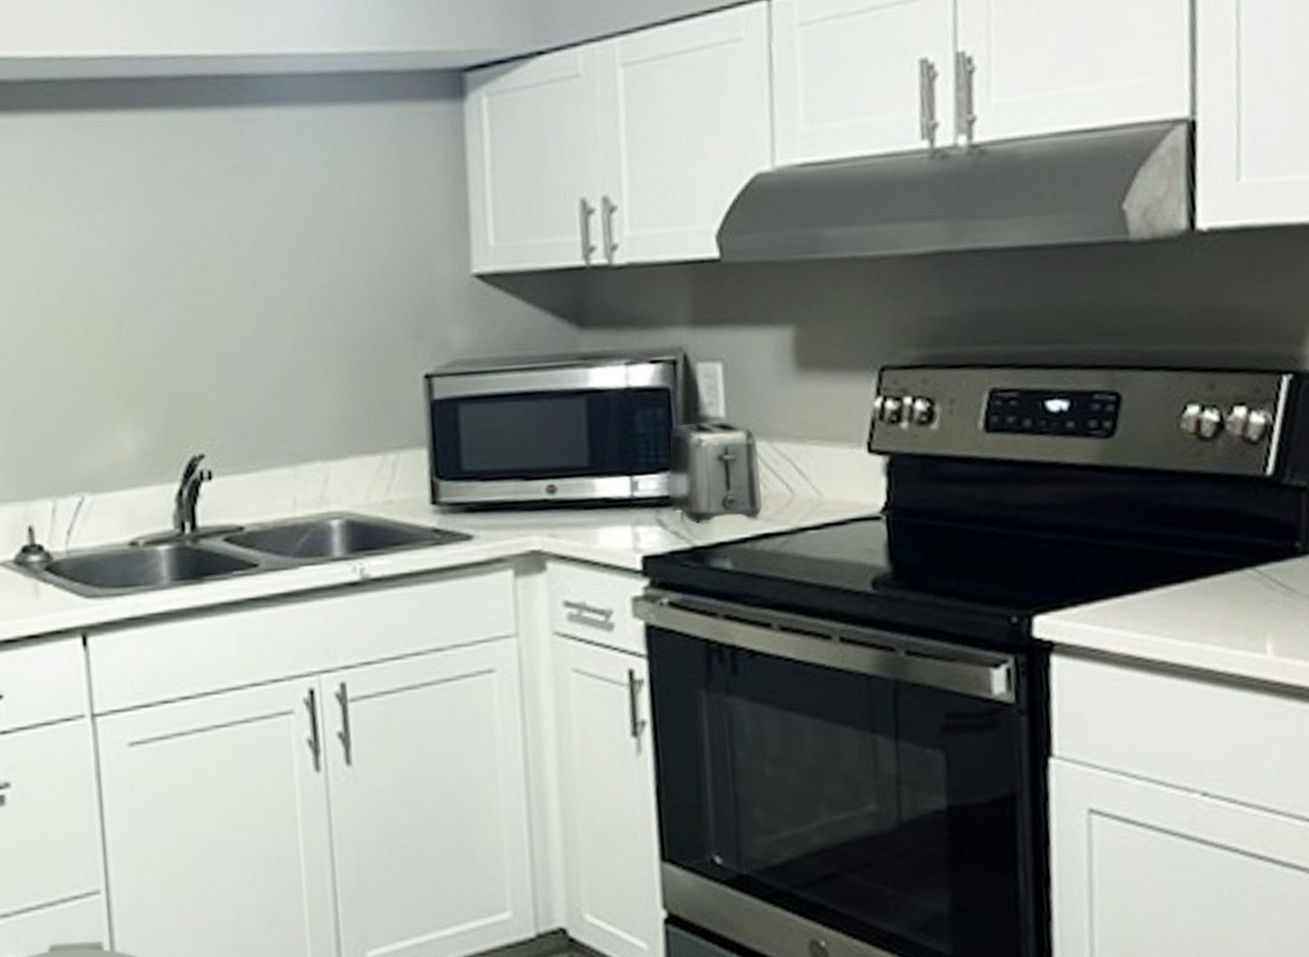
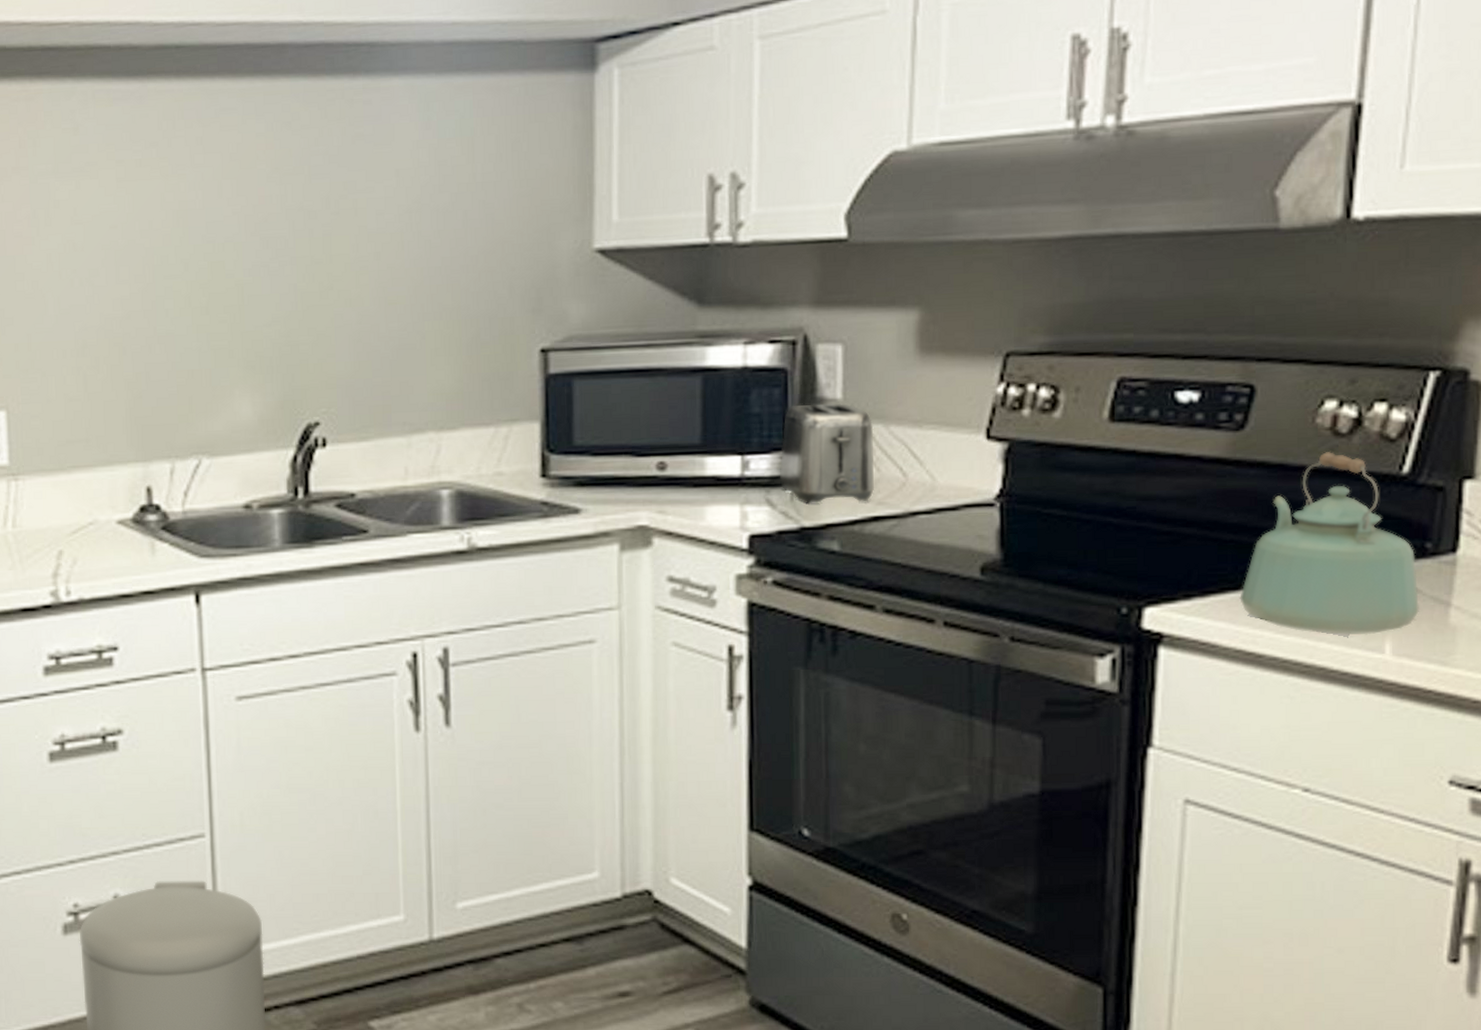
kettle: none [1124,456,1296,637] -> present [1239,452,1420,636]

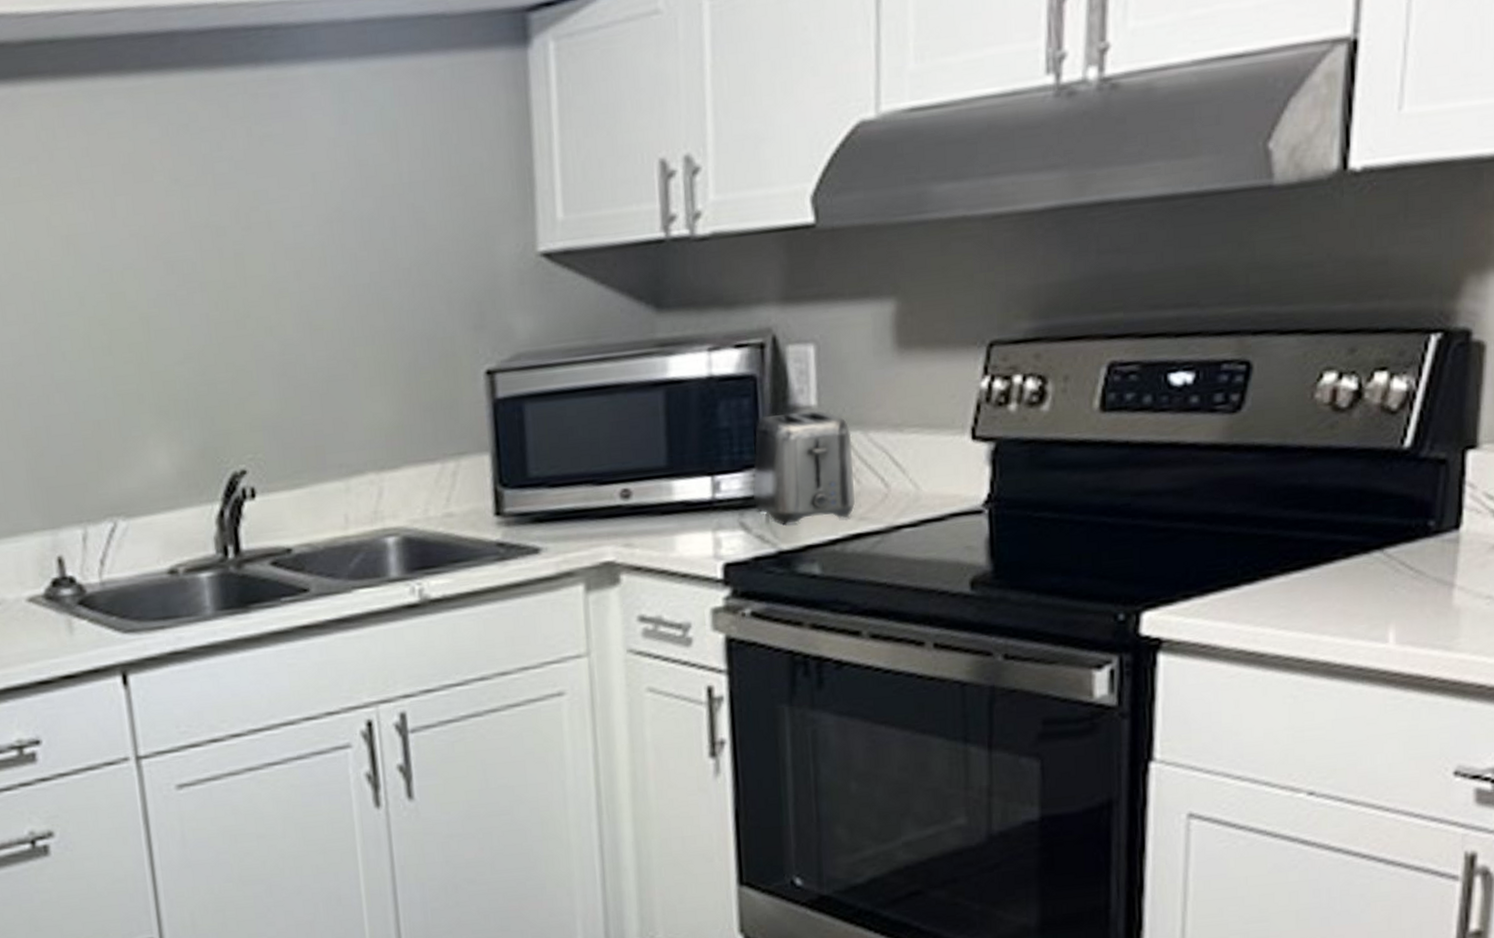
kettle: present [1239,452,1420,636] -> none [1240,429,1424,627]

